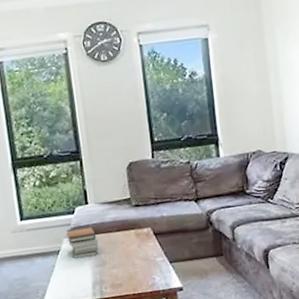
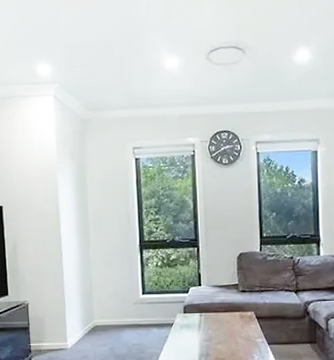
book stack: present [66,225,99,258] -> none [181,304,207,332]

